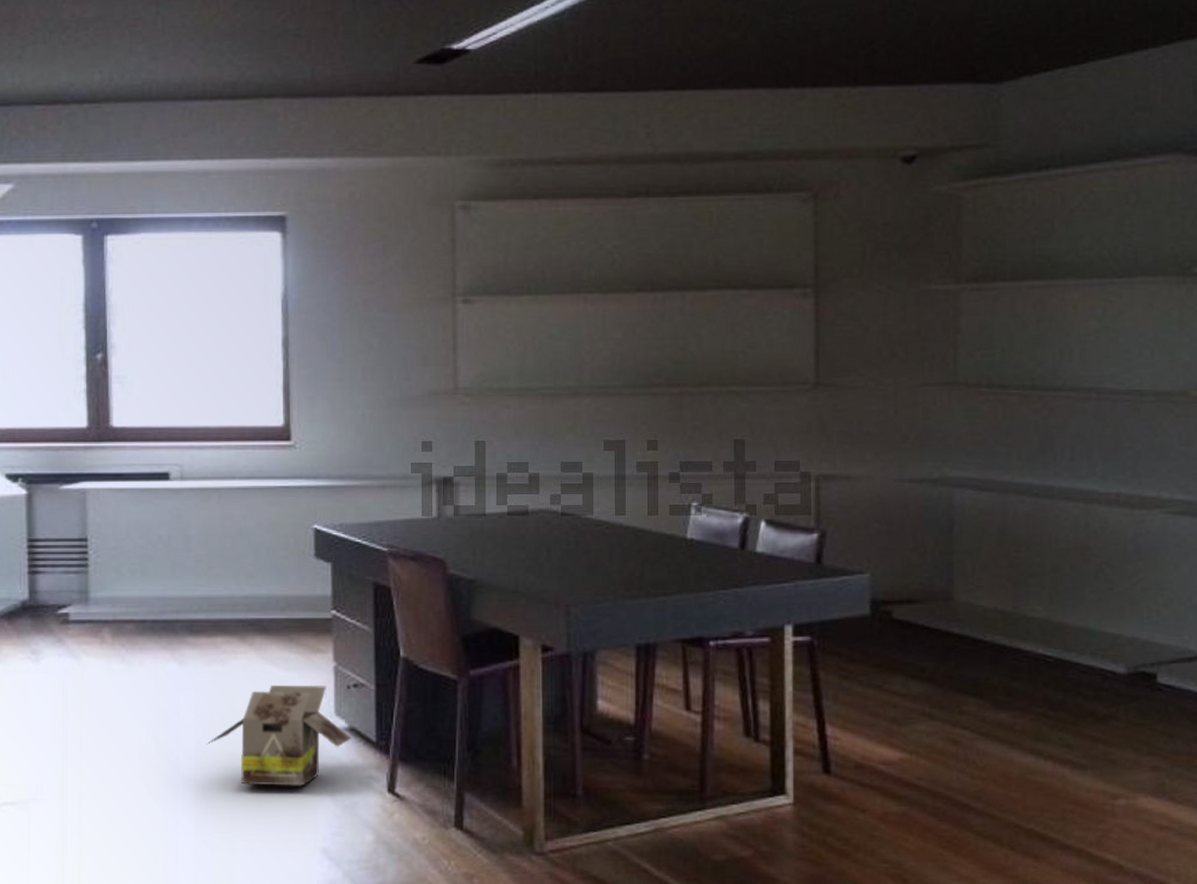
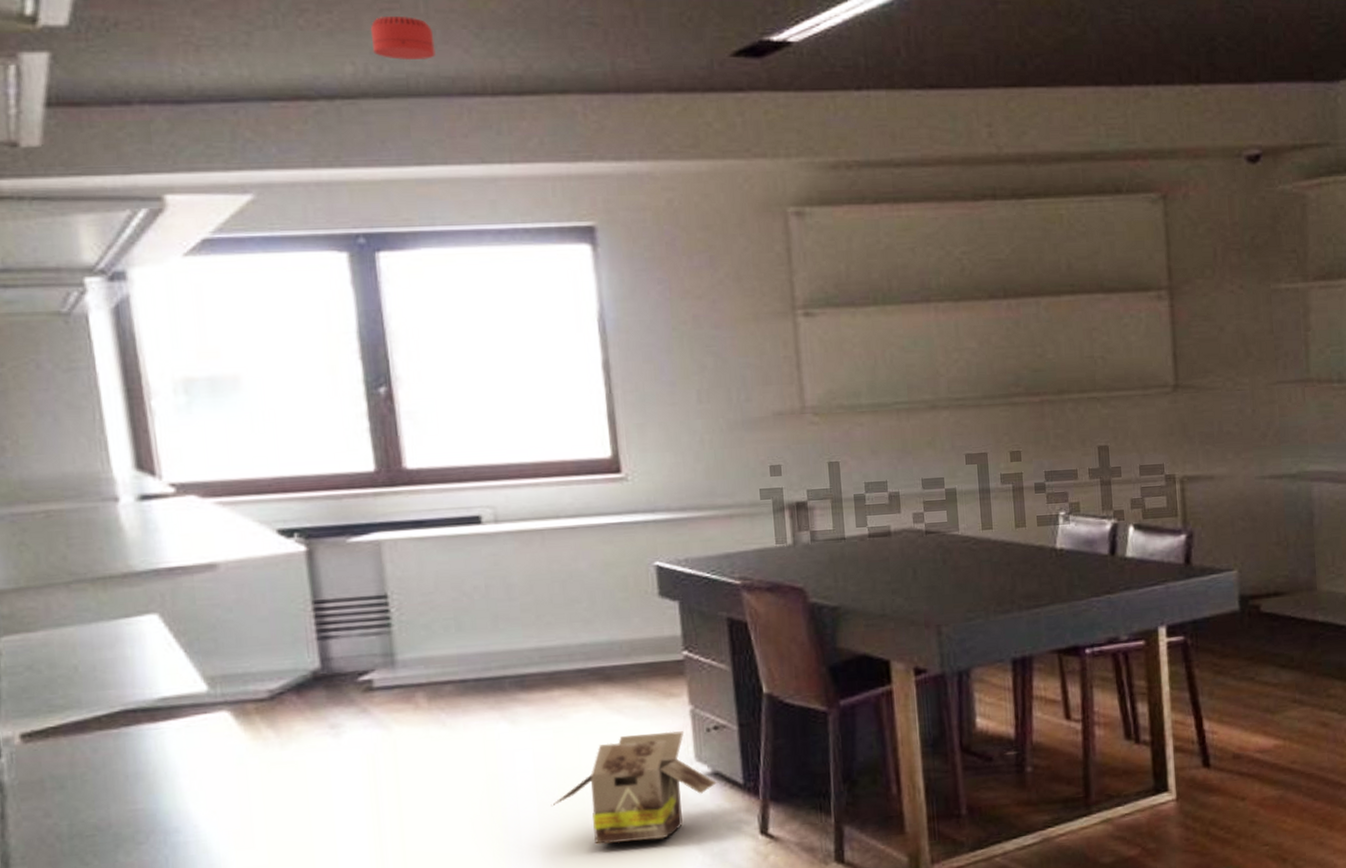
smoke detector: none [117,32,167,70] -> present [370,17,436,61]

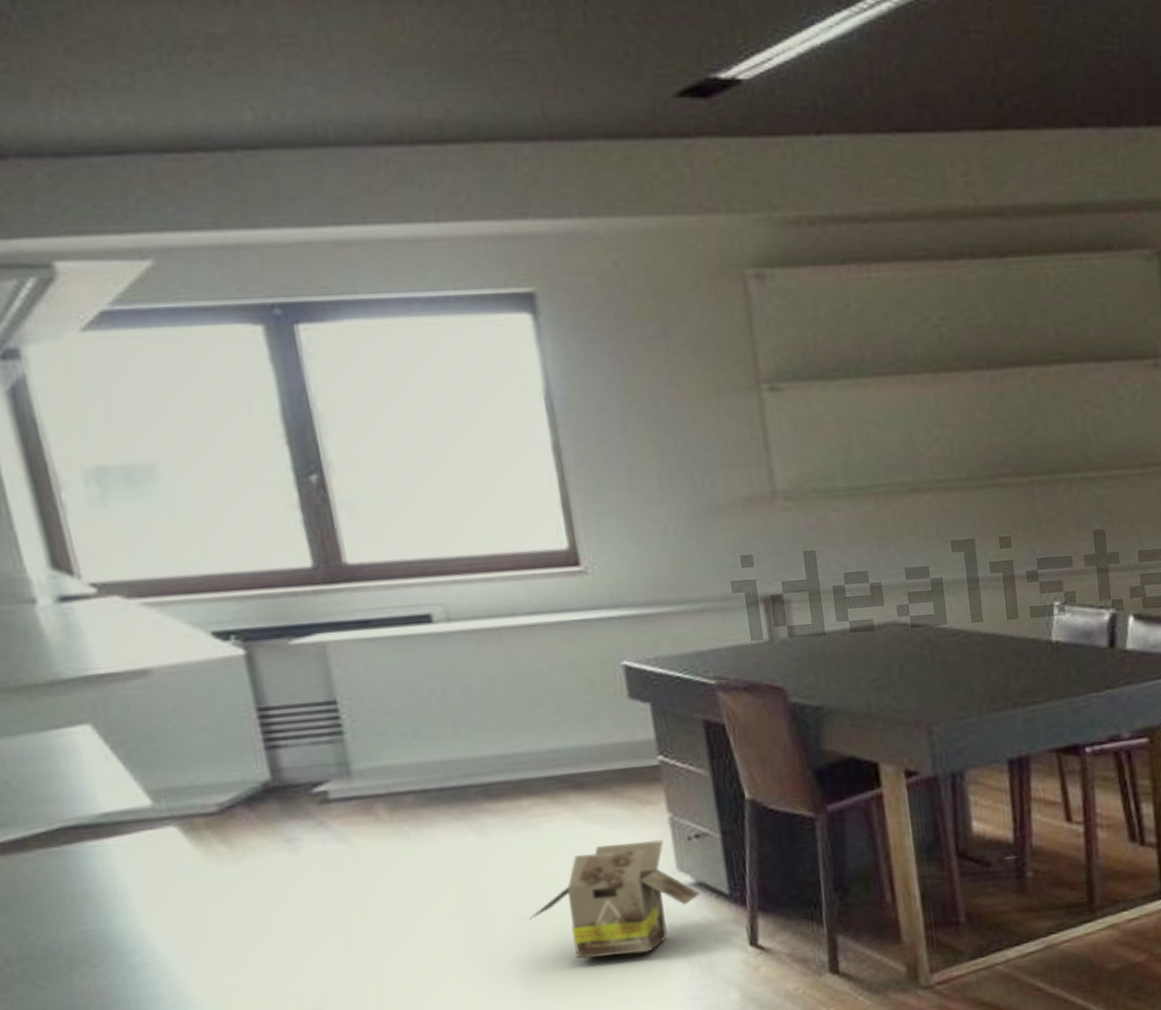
smoke detector: present [370,17,436,61] -> none [267,53,344,105]

